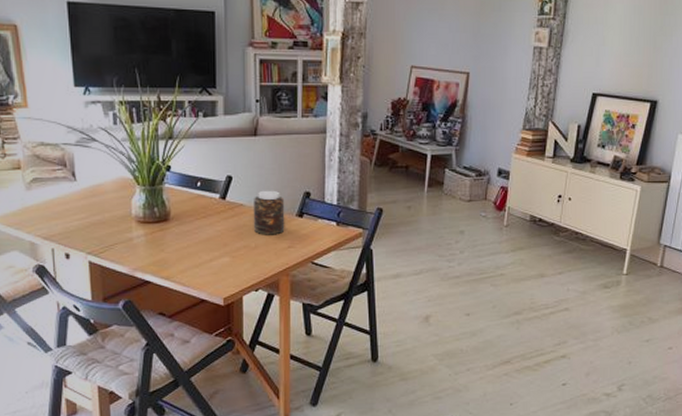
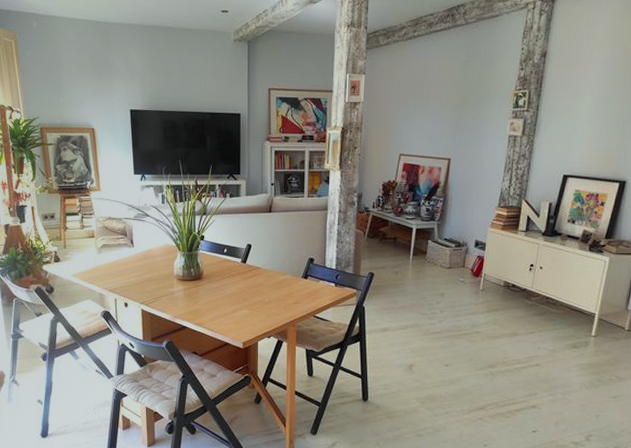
jar: present [253,190,285,235] -> none [267,256,293,293]

